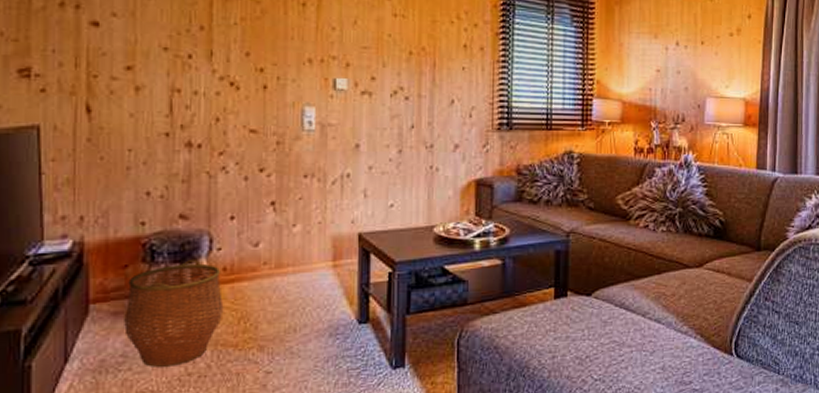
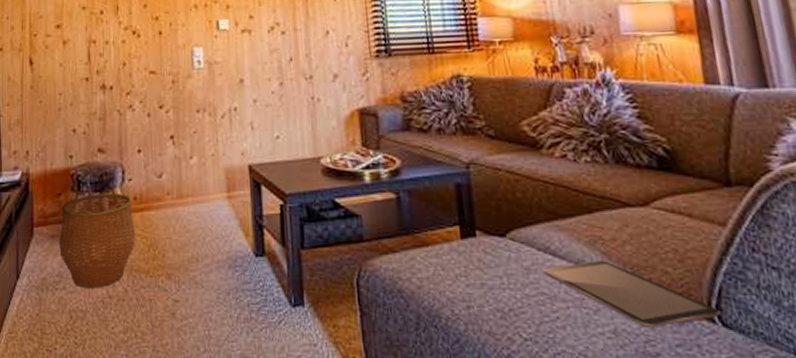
tablet: none [616,312,737,364] -> present [542,261,721,329]

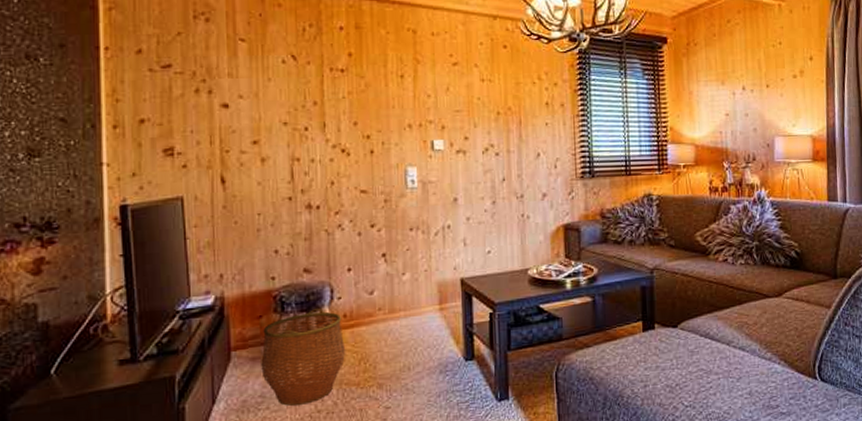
tablet: present [542,261,721,329] -> none [703,340,821,389]

